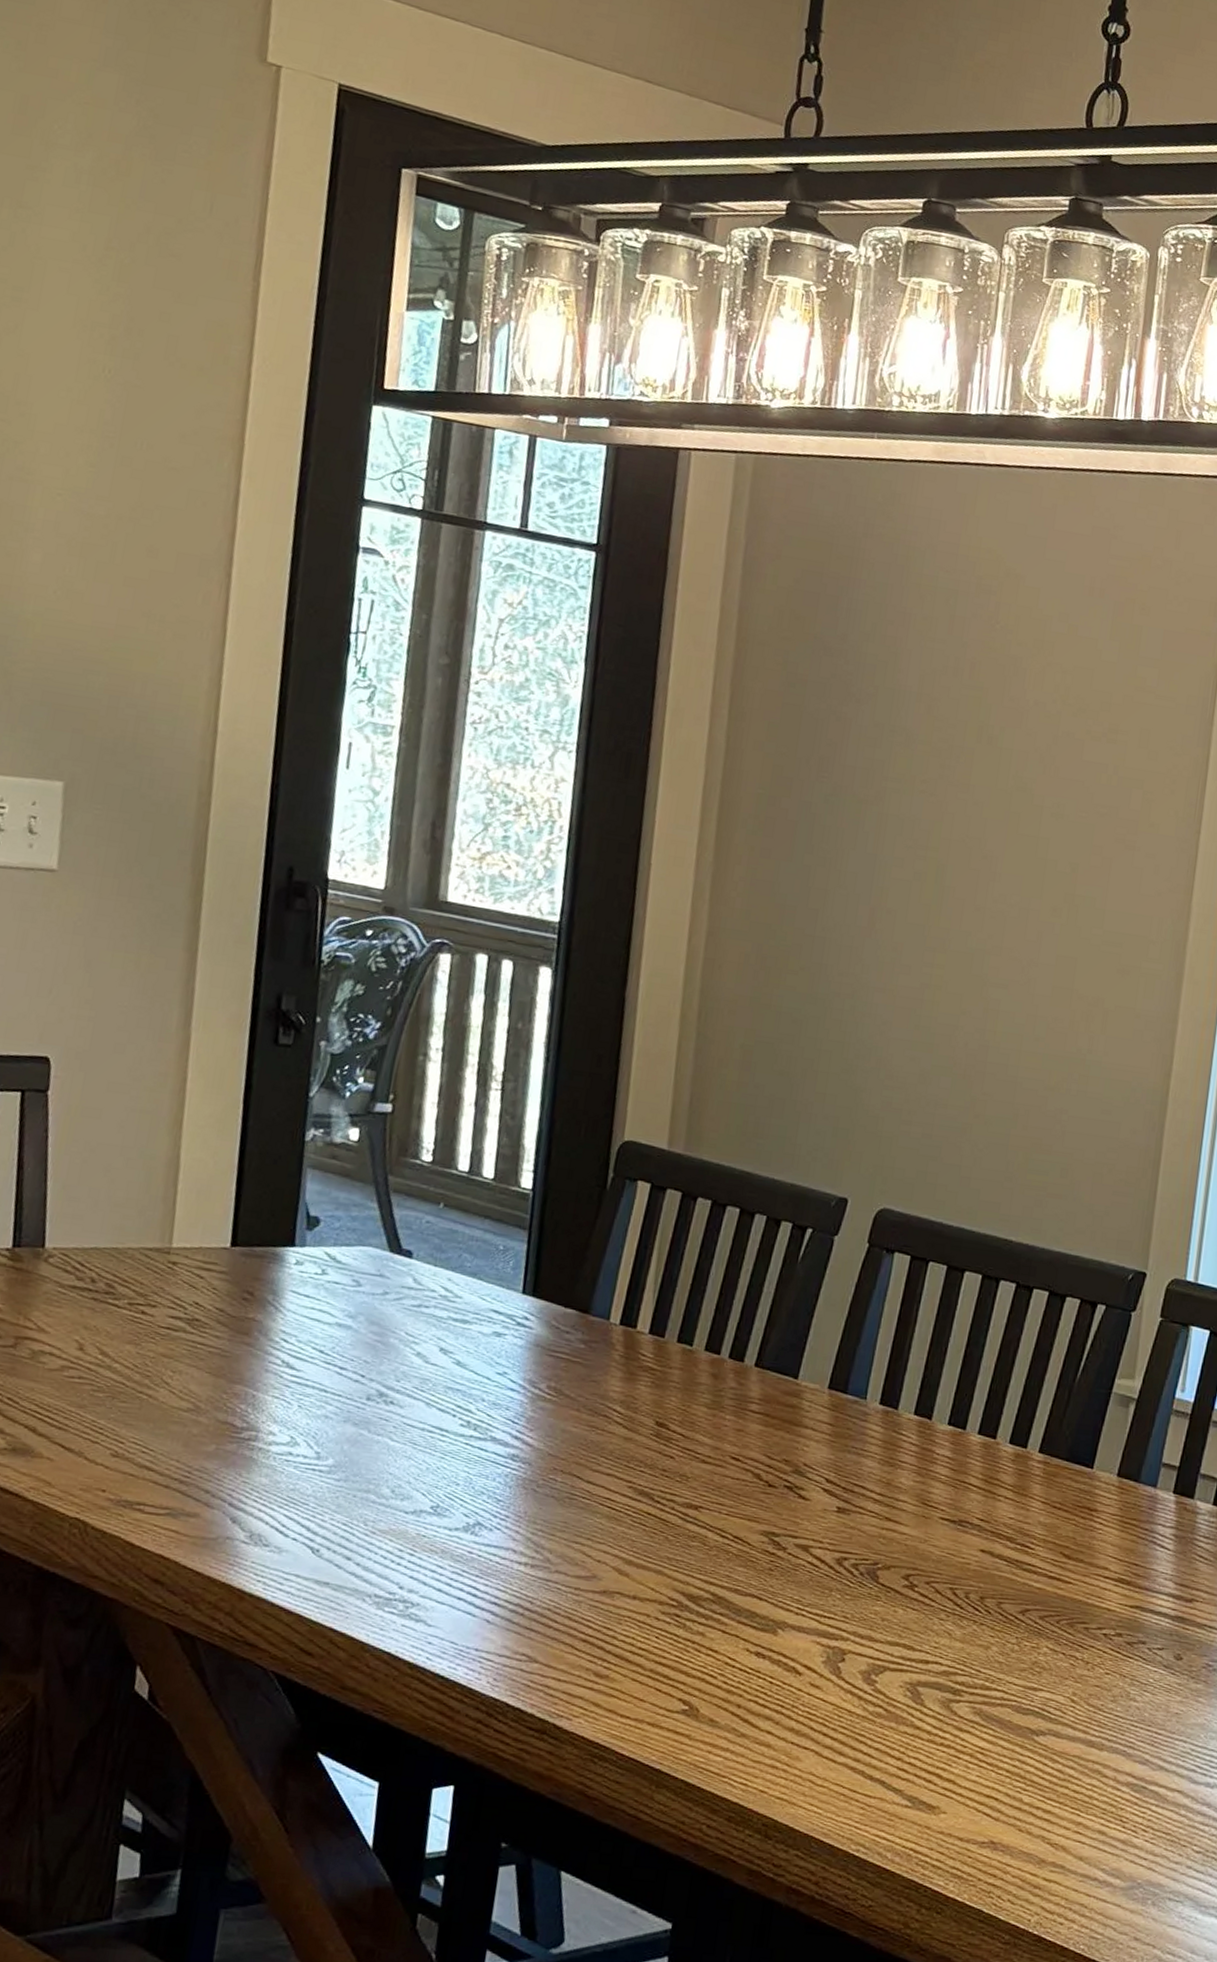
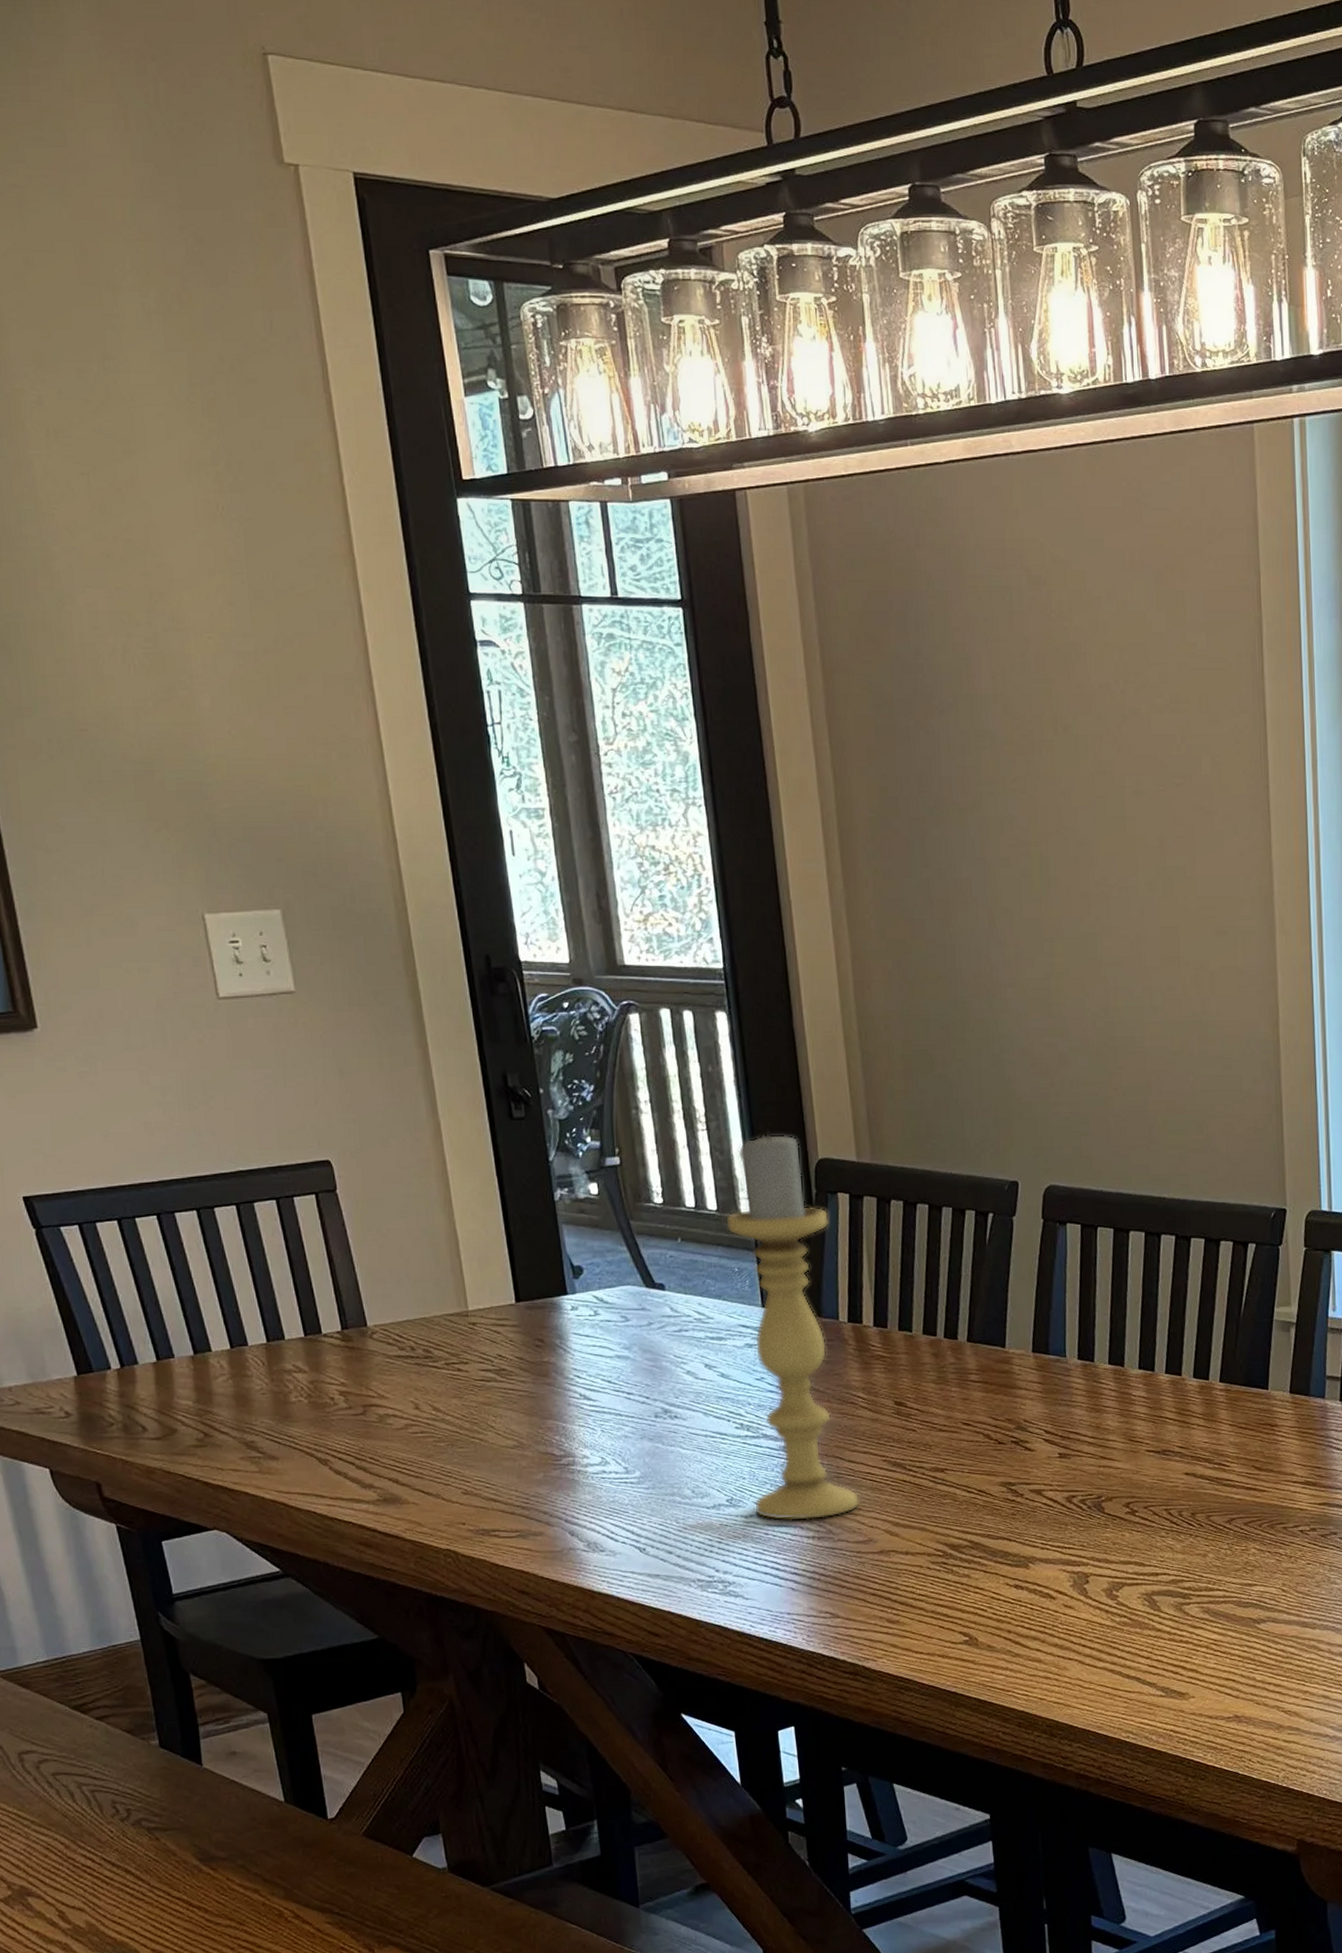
candle holder: none [461,1100,623,1545] -> present [726,1129,860,1522]

